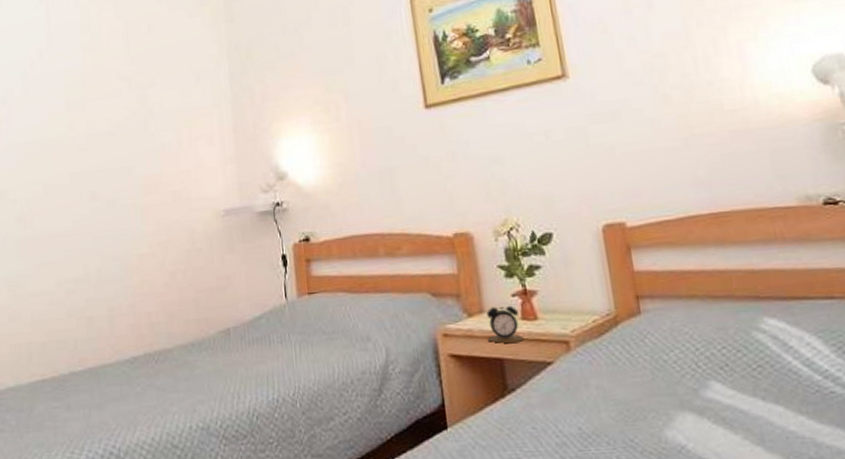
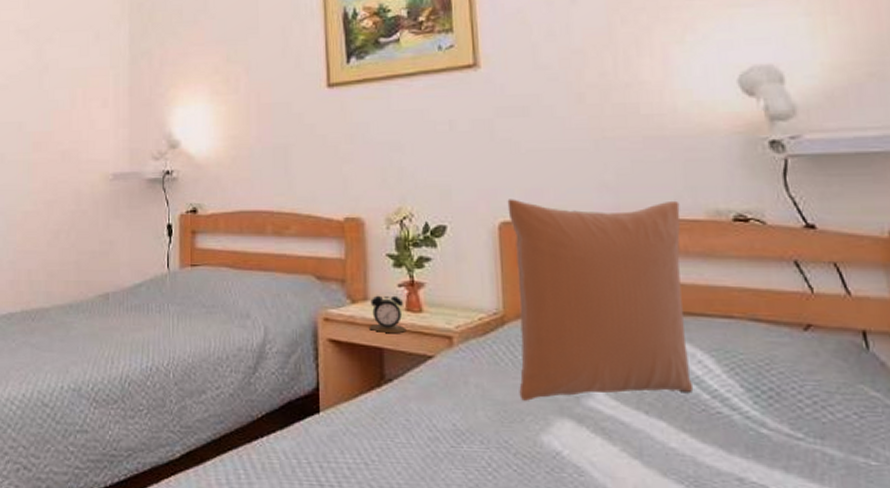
pillow: none [608,189,806,398] -> present [507,199,694,401]

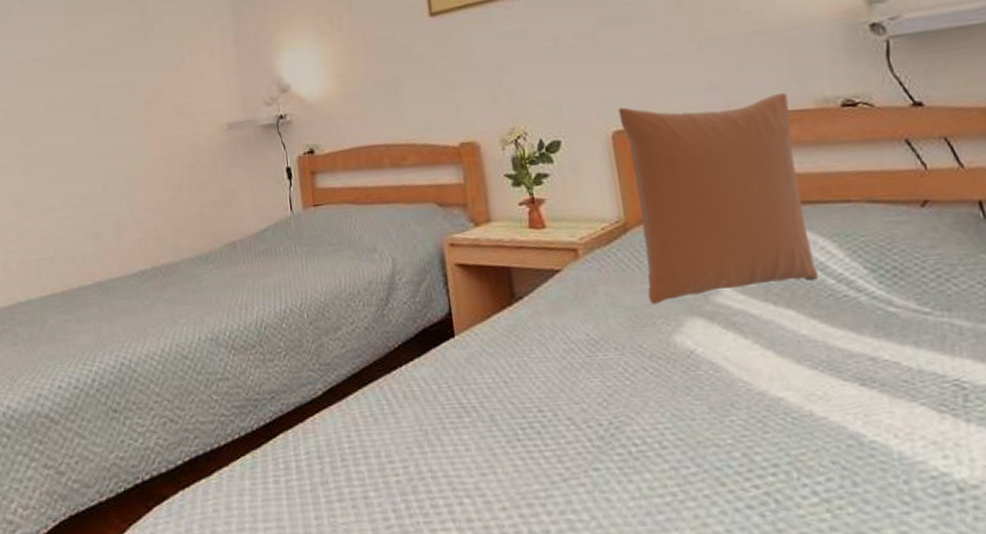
alarm clock: present [370,292,407,334] -> none [493,211,532,253]

